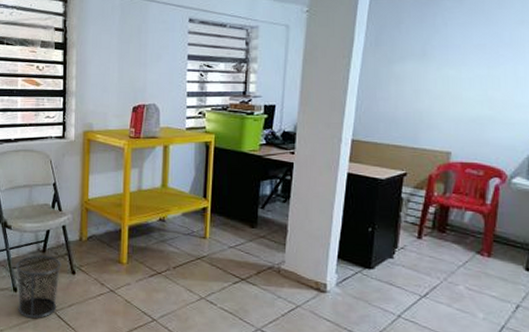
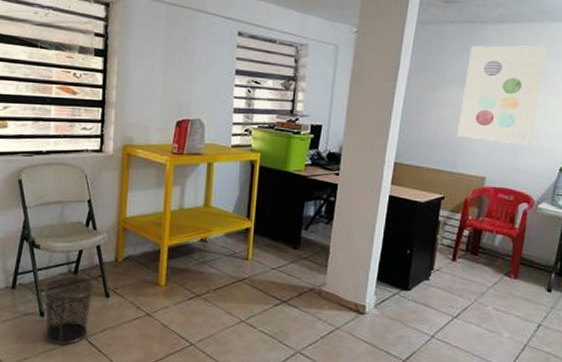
wall art: none [418,13,516,117] -> present [457,45,548,145]

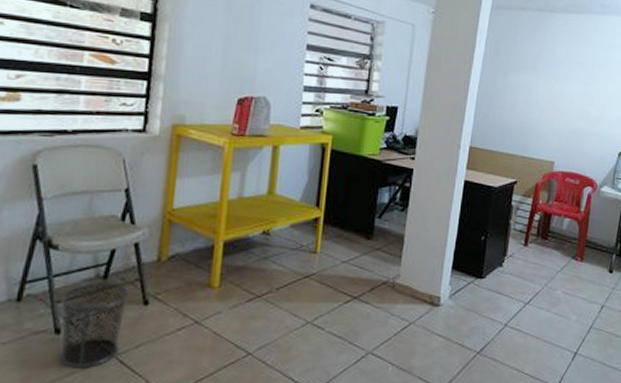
wall art: present [457,45,548,145] -> none [528,33,607,130]

